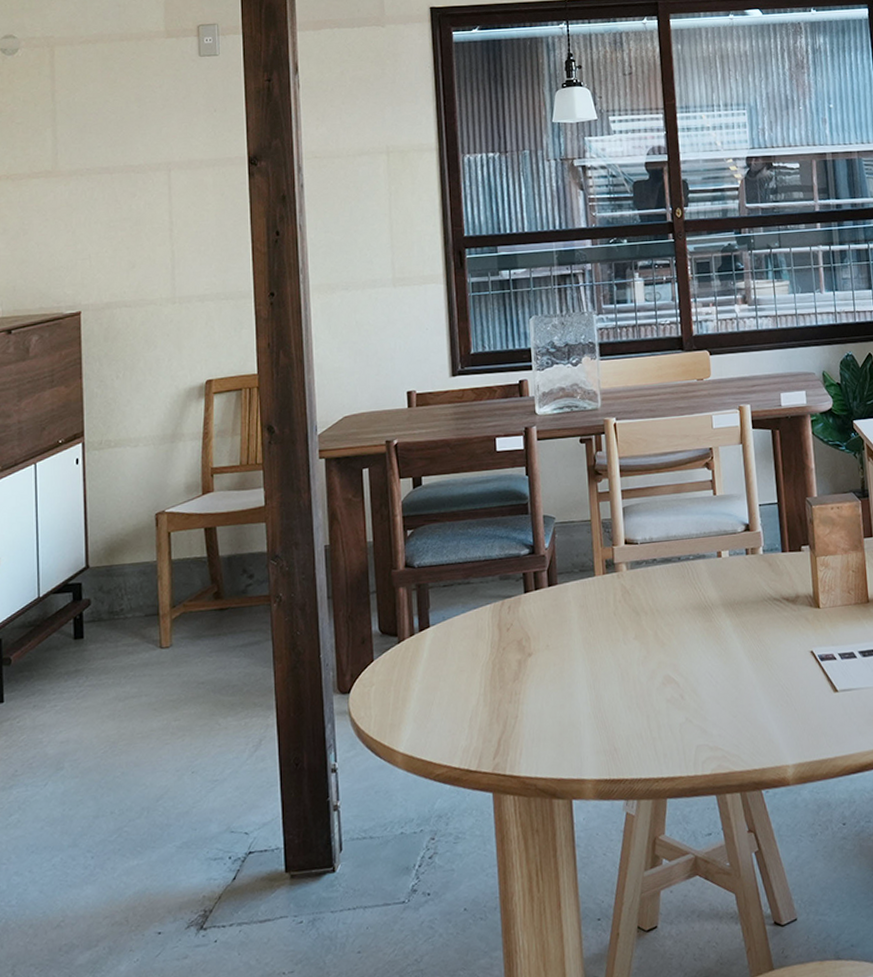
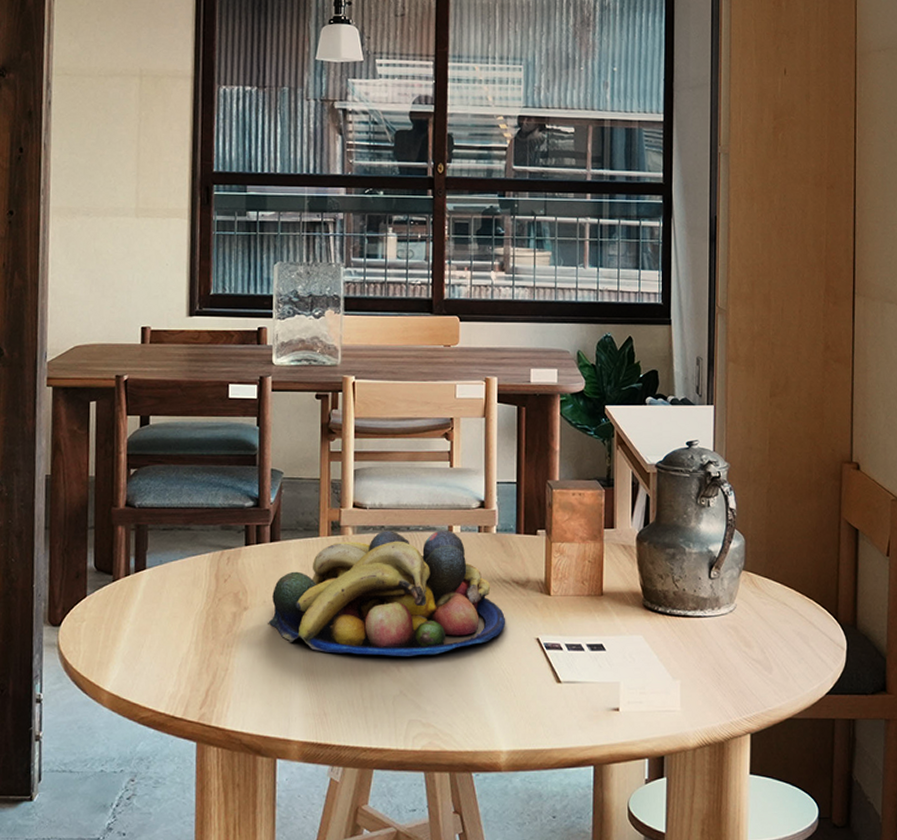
fruit bowl: none [552,556,781,689] -> present [268,530,506,656]

